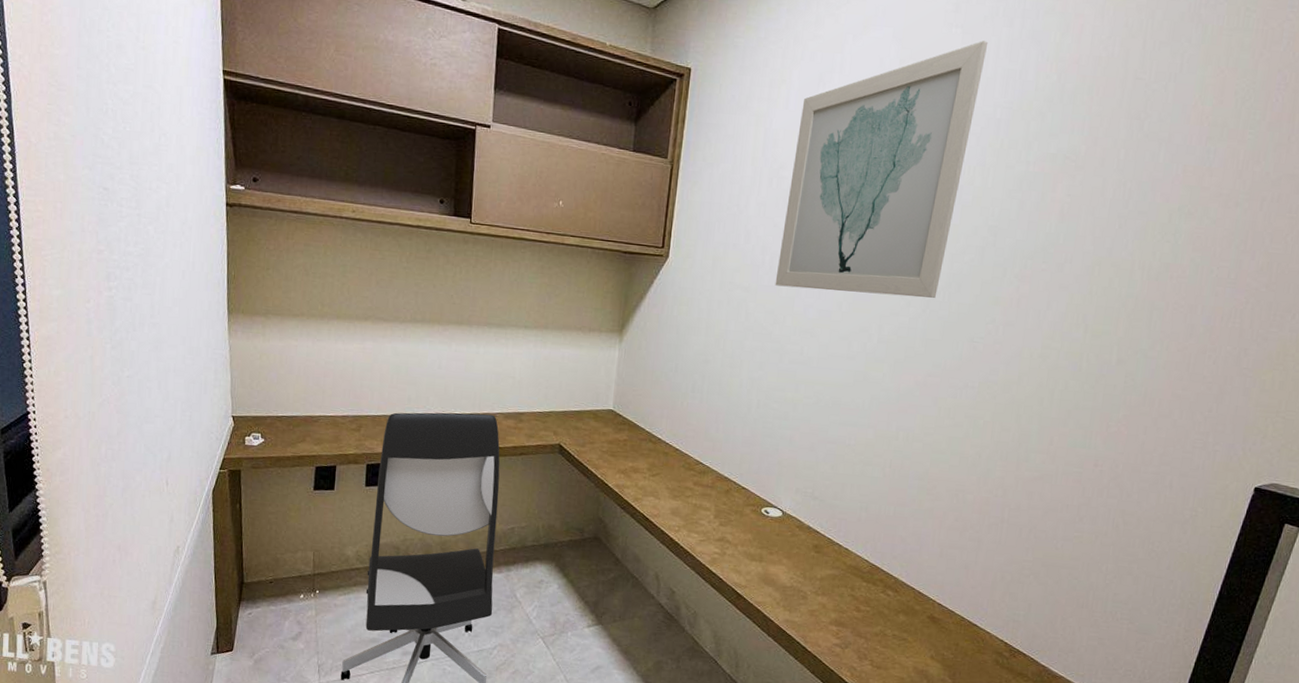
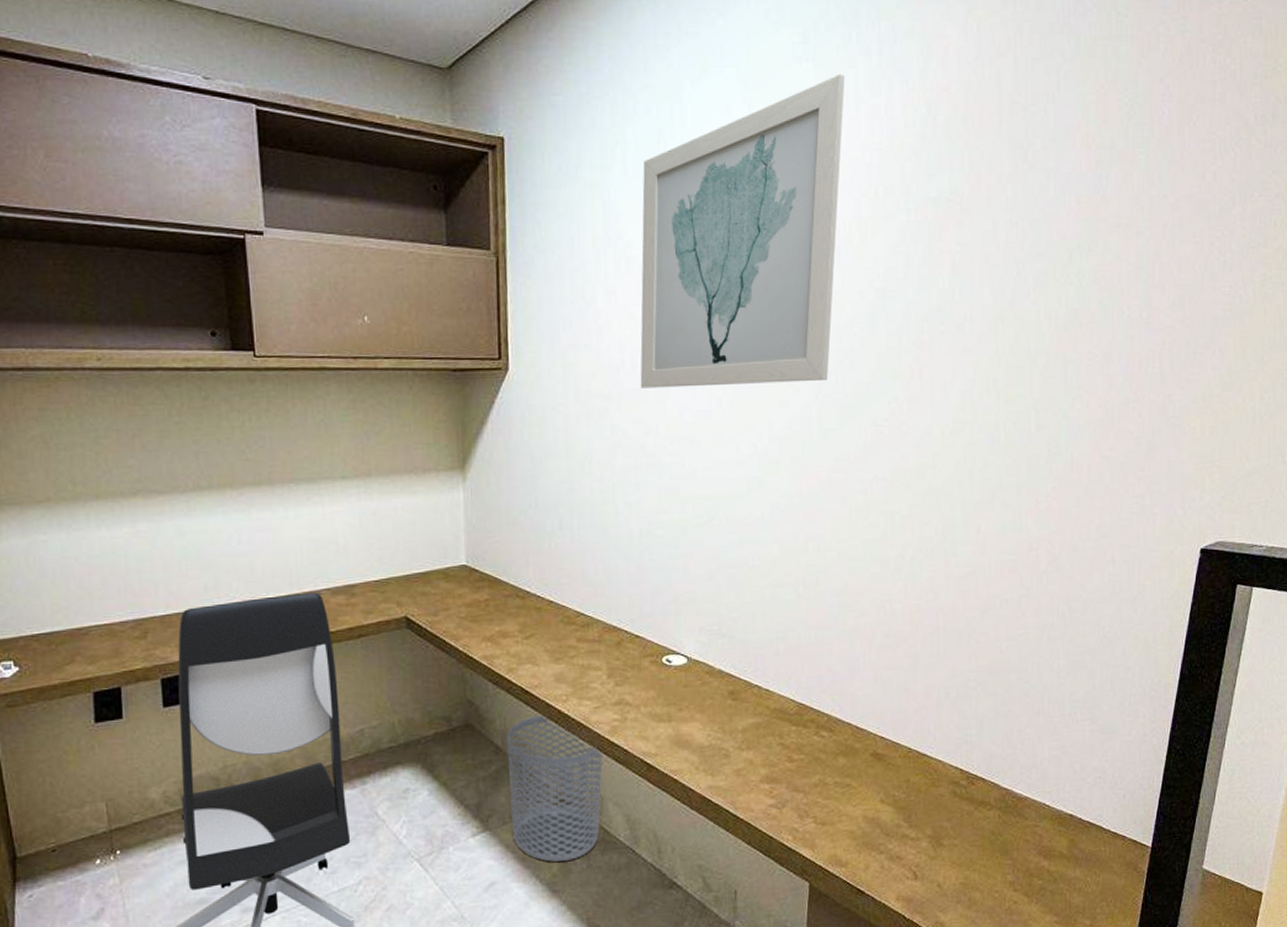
waste bin: none [620,539,703,660] -> present [506,715,604,862]

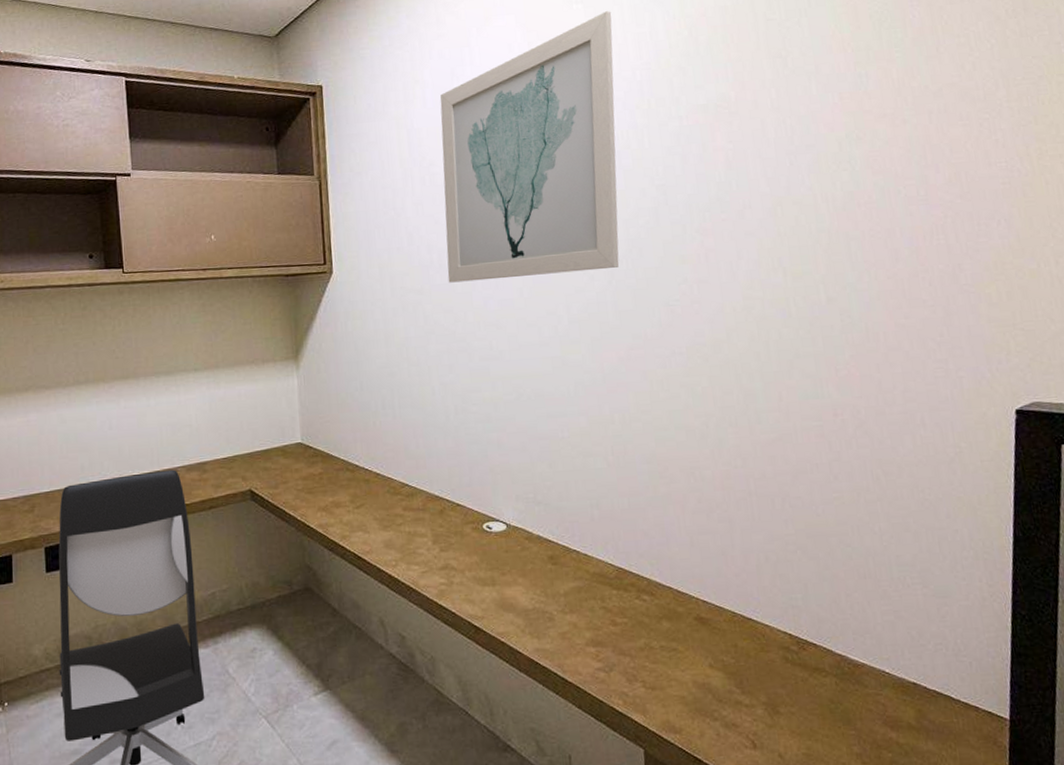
waste bin: present [506,715,604,862] -> none [342,579,433,722]

